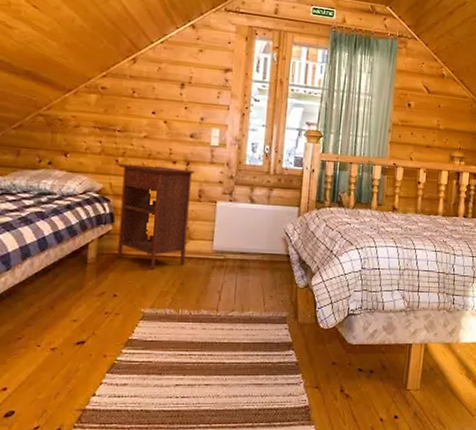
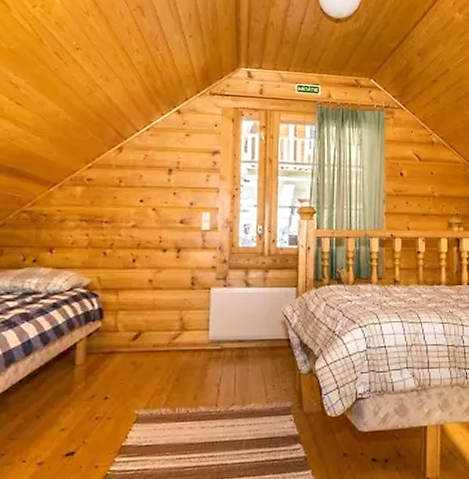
nightstand: present [117,163,195,269] -> none [106,255,186,366]

